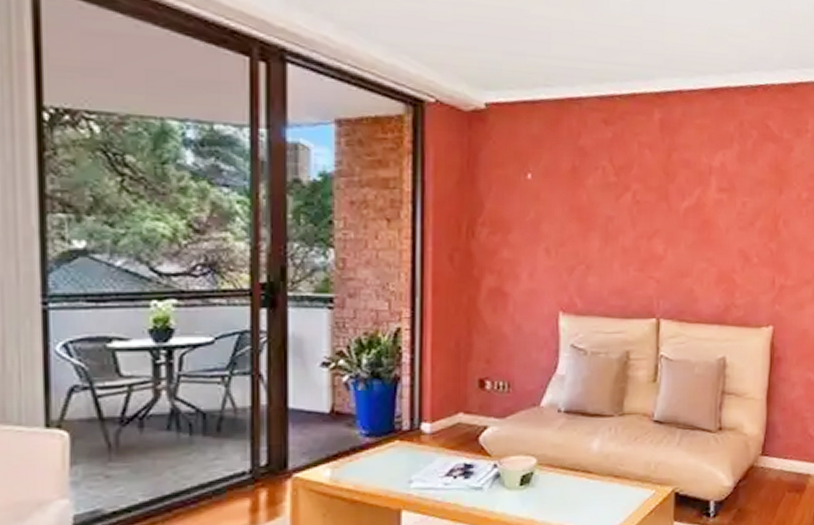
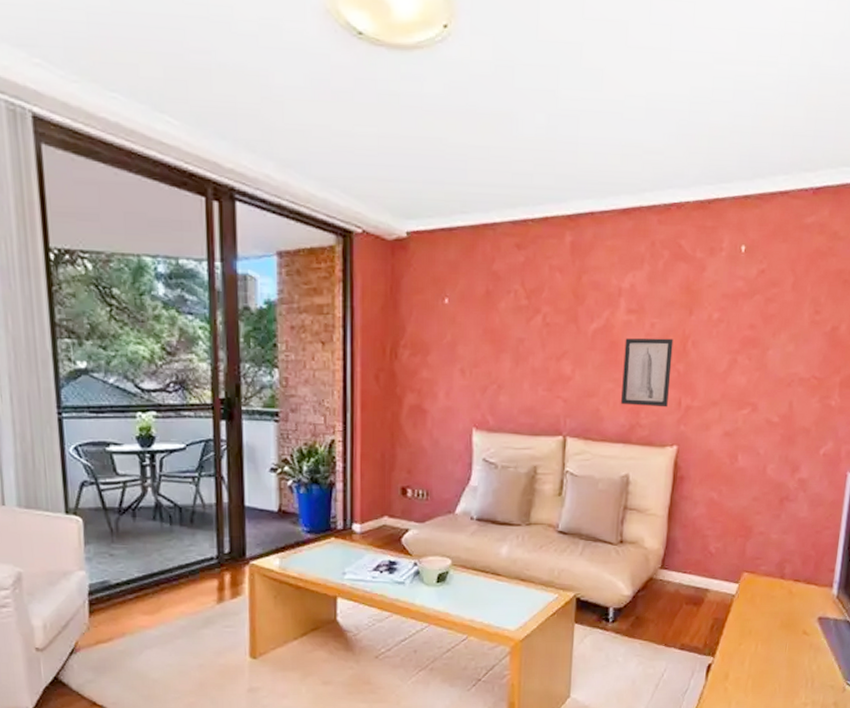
wall art: none [715,216,765,287] -> present [621,338,674,408]

